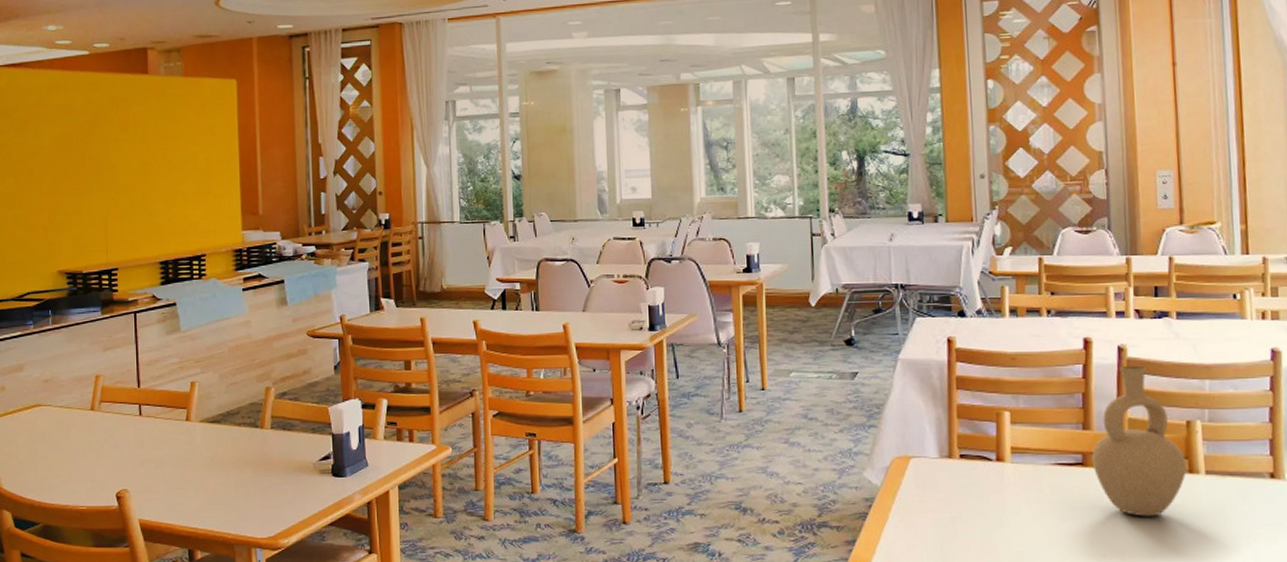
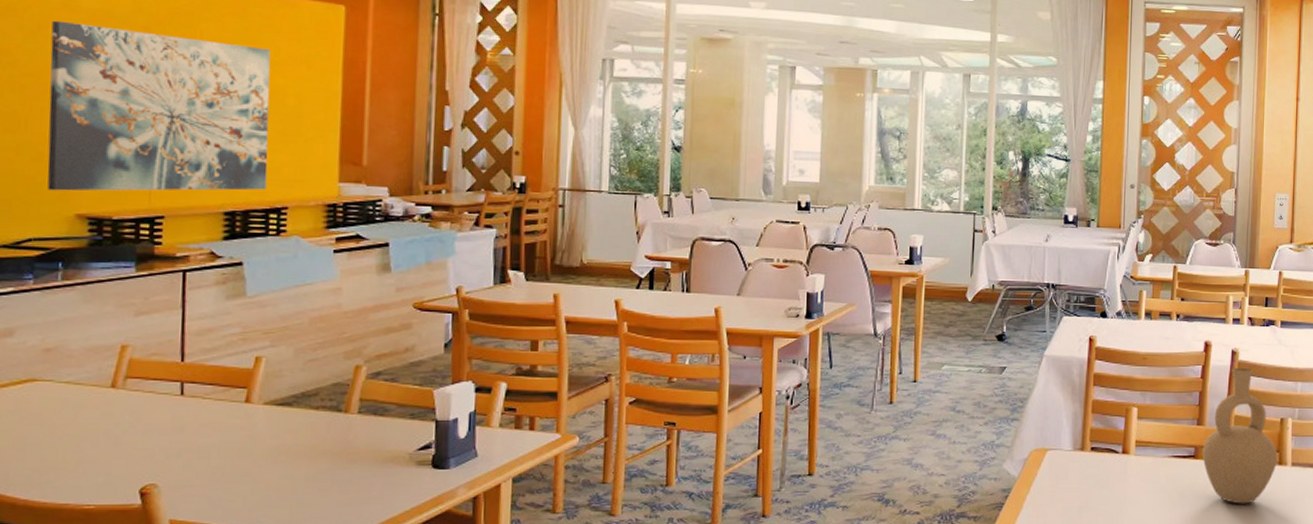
wall art: none [32,117,189,253] -> present [47,20,271,191]

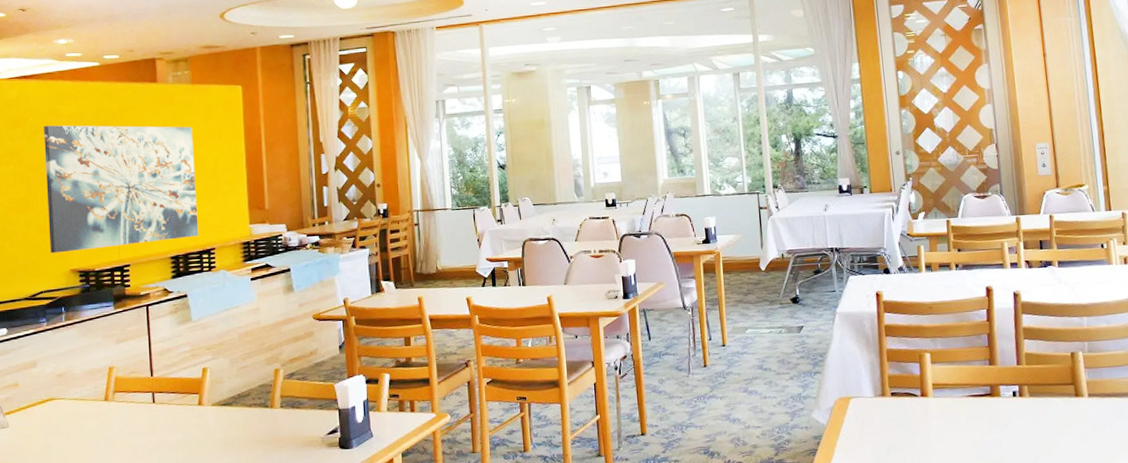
vase: present [1202,367,1277,504] -> none [997,308,1074,437]

